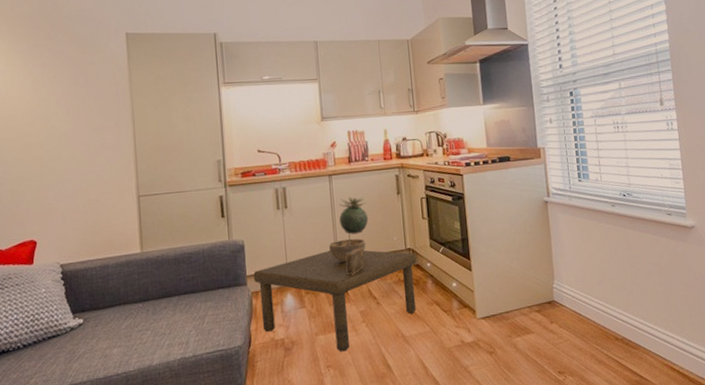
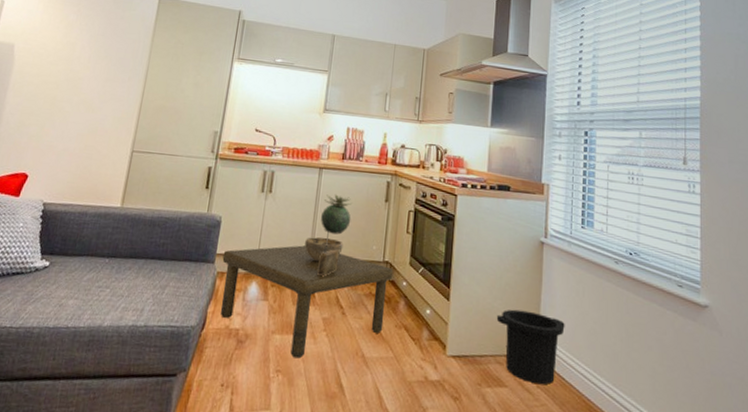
trash can: none [515,264,576,325] -> present [496,309,565,385]

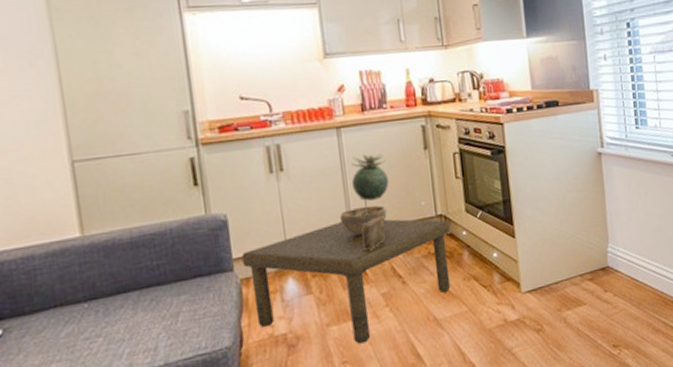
trash can: present [496,309,565,385] -> none [565,225,633,294]

